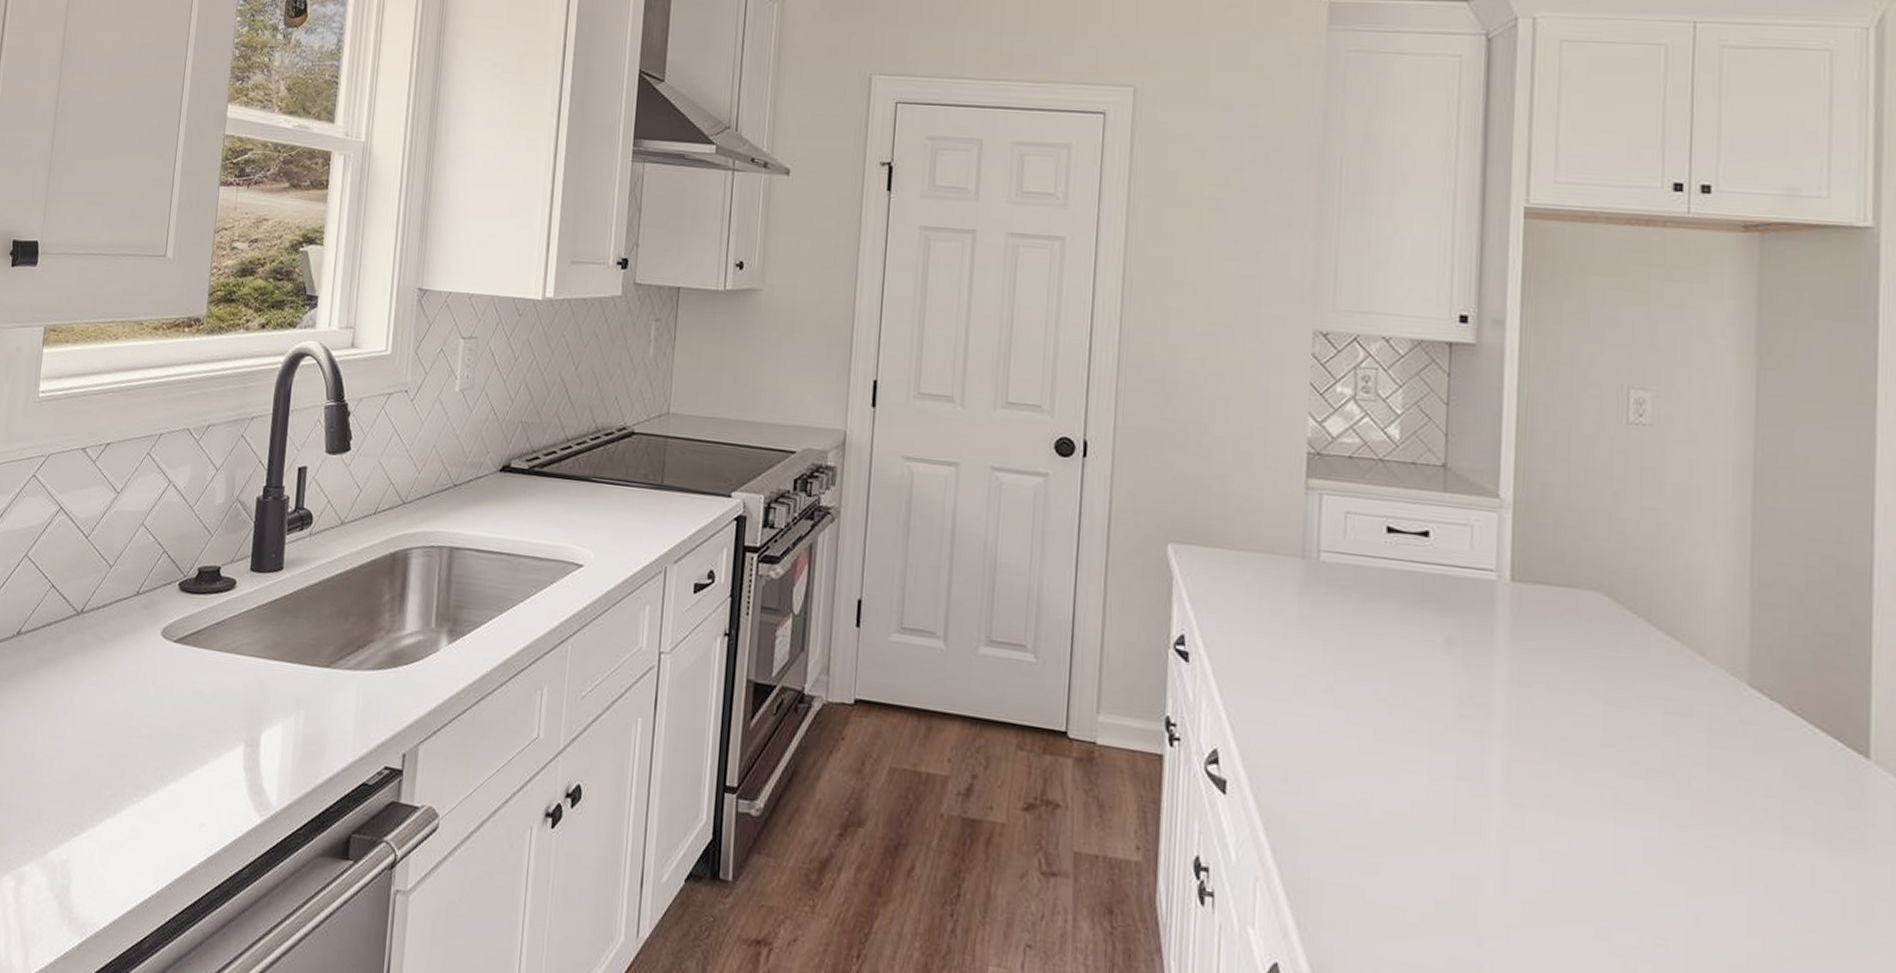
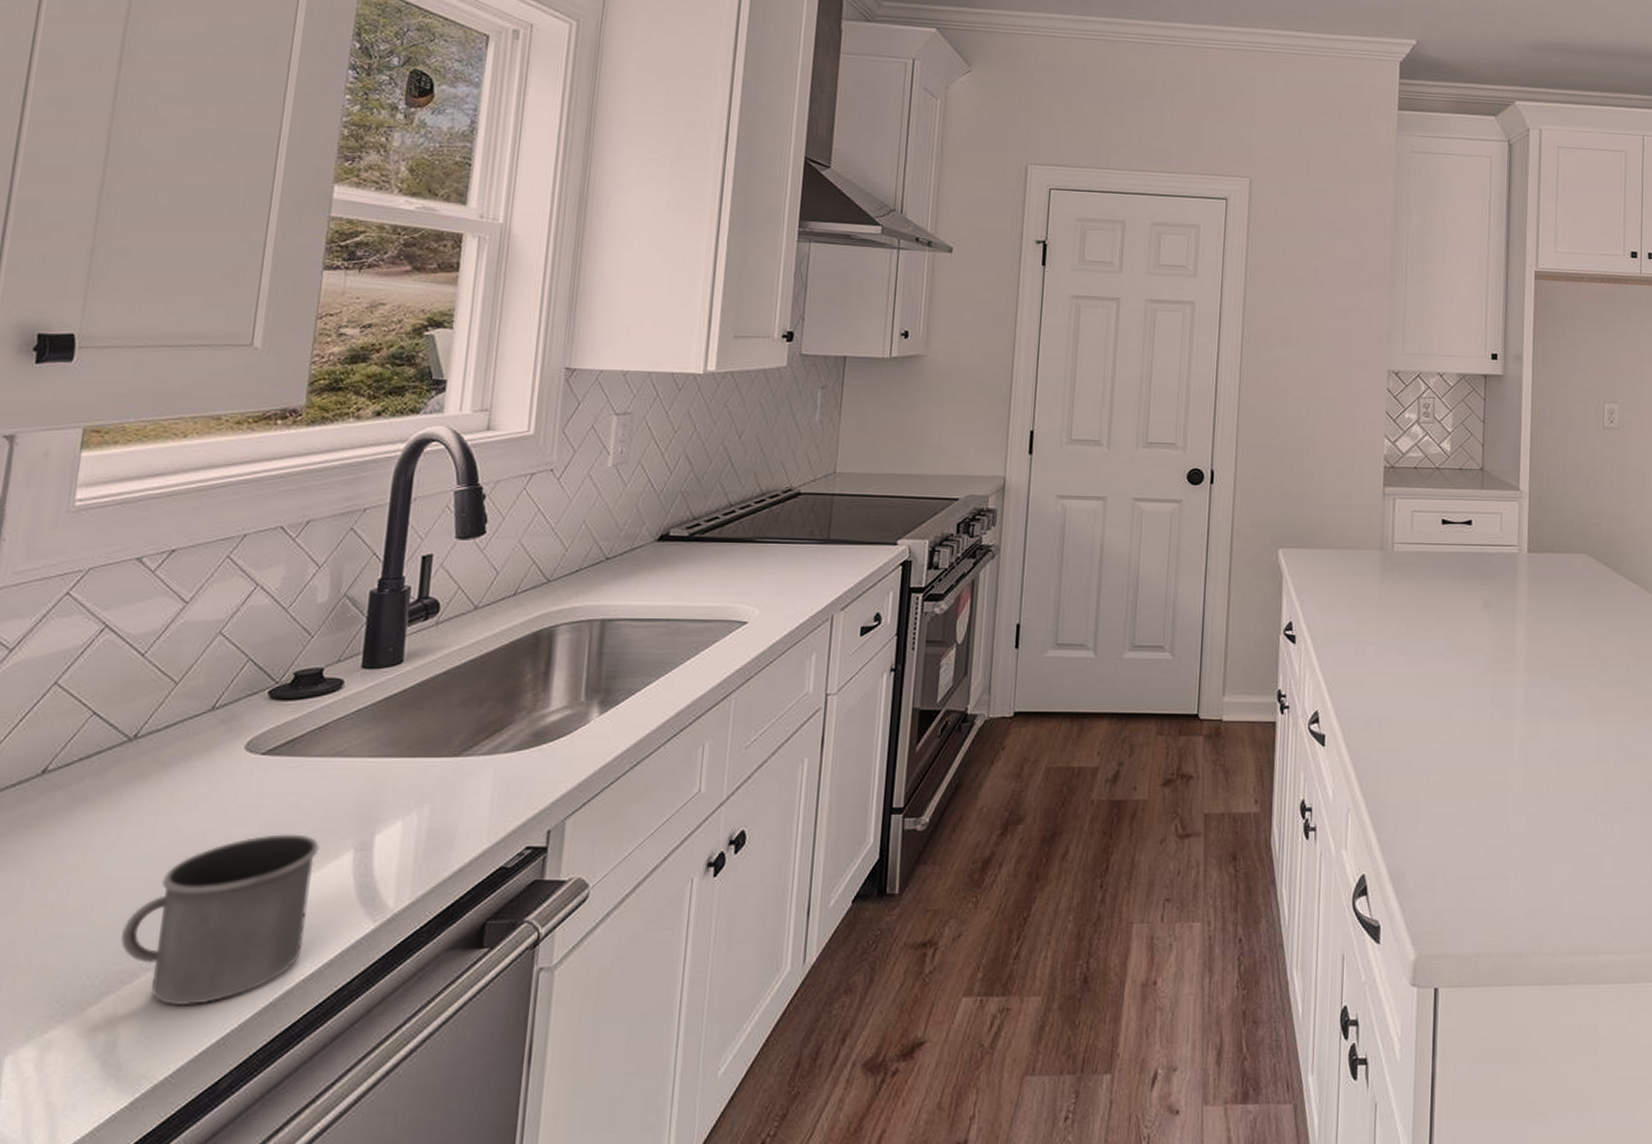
mug: none [72,718,218,867] -> present [121,834,319,1006]

